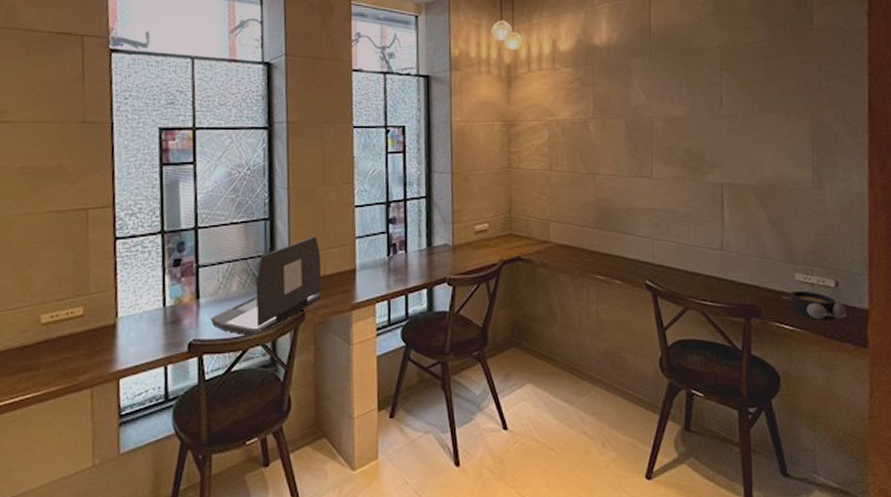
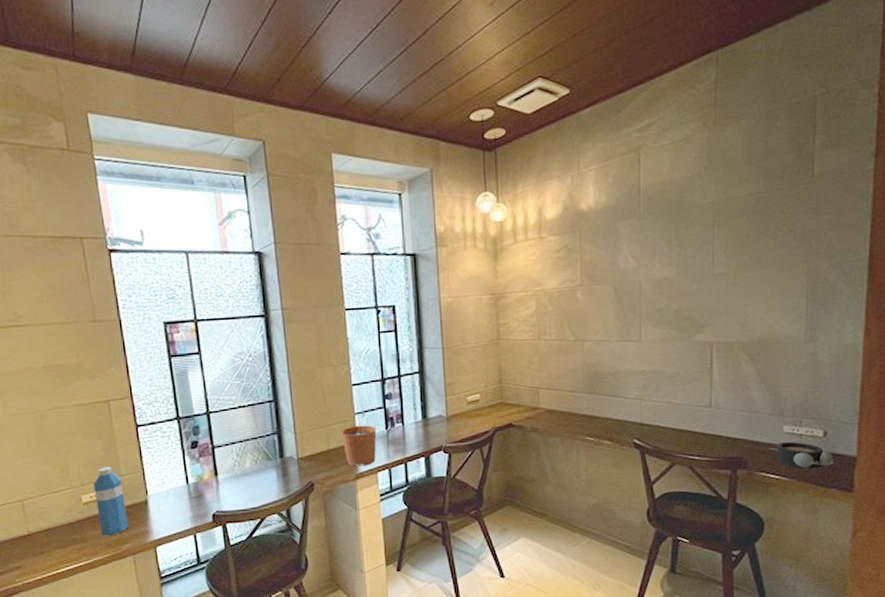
water bottle: none [56,282,91,363] -> present [93,466,129,536]
laptop: present [210,236,322,337] -> none [229,414,328,507]
plant pot: none [339,236,377,296] -> present [341,412,377,467]

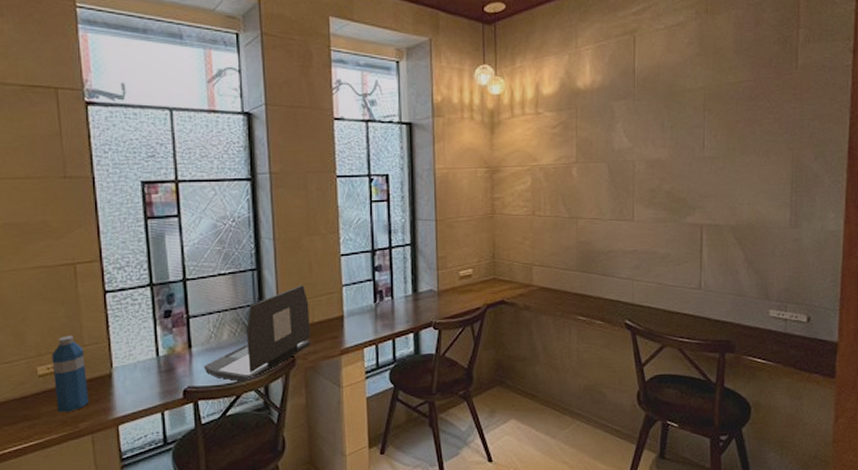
laptop: none [229,414,328,507] -> present [203,285,311,383]
plant pot: present [341,412,377,467] -> none [327,284,364,341]
alarm clock: present [769,441,834,468] -> none [755,326,817,353]

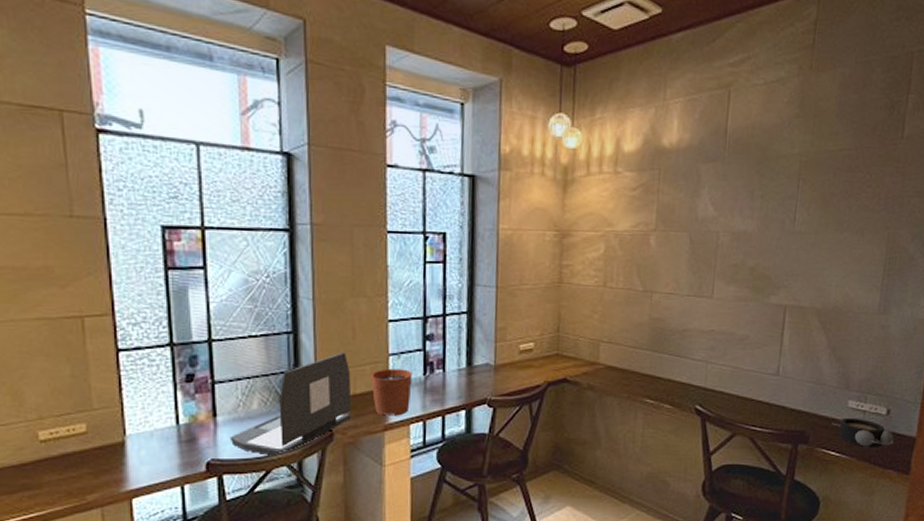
water bottle: present [52,335,89,412] -> none [55,397,98,482]
plant pot: none [327,284,364,341] -> present [371,354,413,416]
alarm clock: none [755,326,817,353] -> present [832,417,894,447]

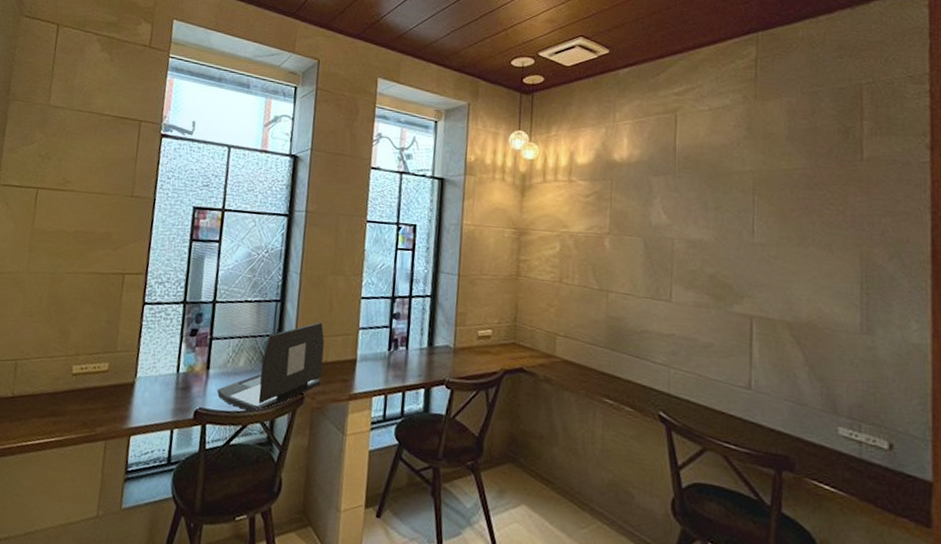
plant pot: present [371,354,413,416] -> none [341,328,379,388]
alarm clock: present [832,417,894,447] -> none [821,446,903,488]

